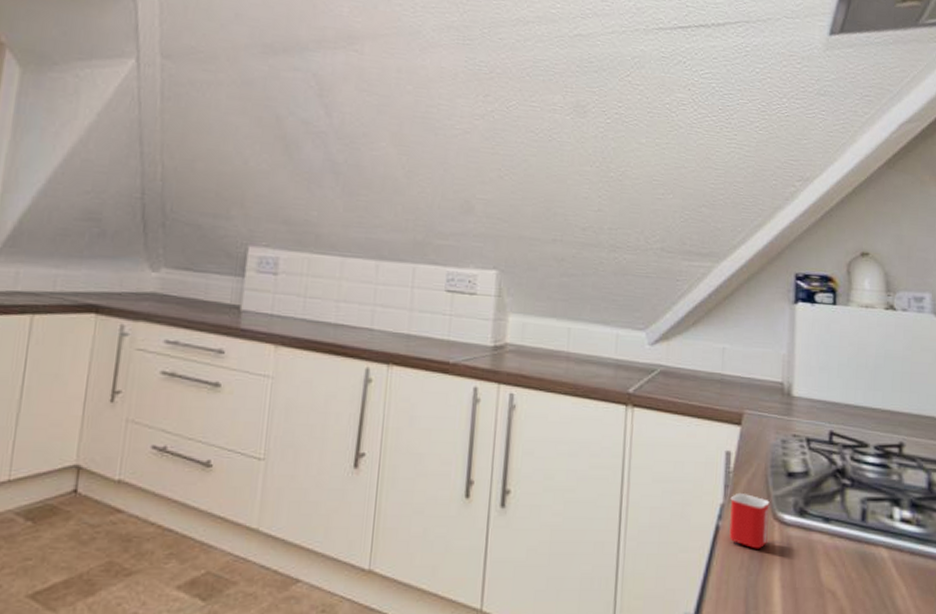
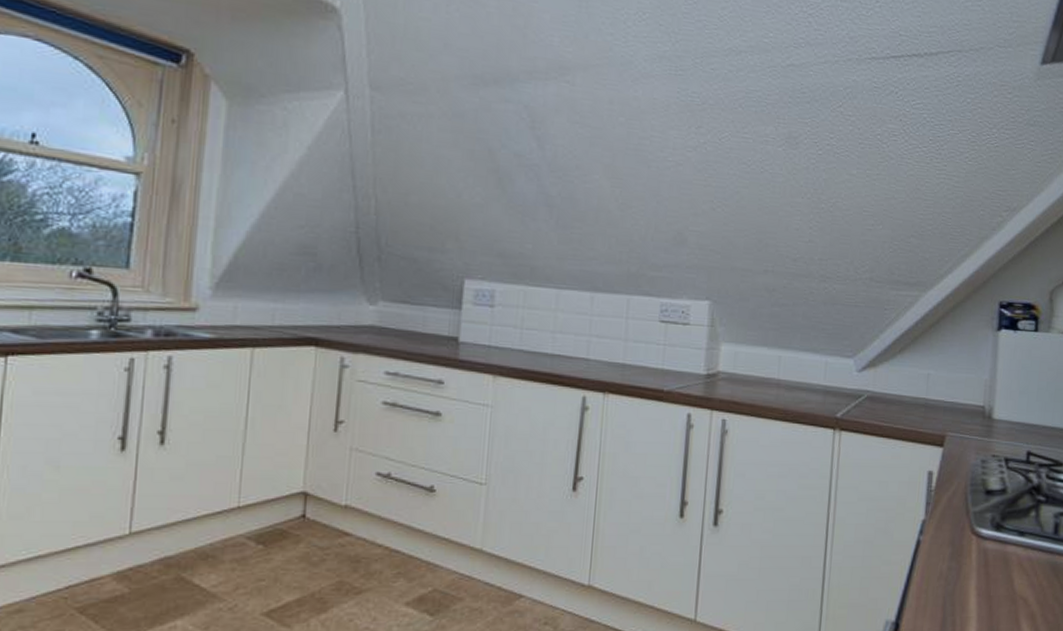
mug: present [729,492,770,549] -> none [929,509,968,561]

